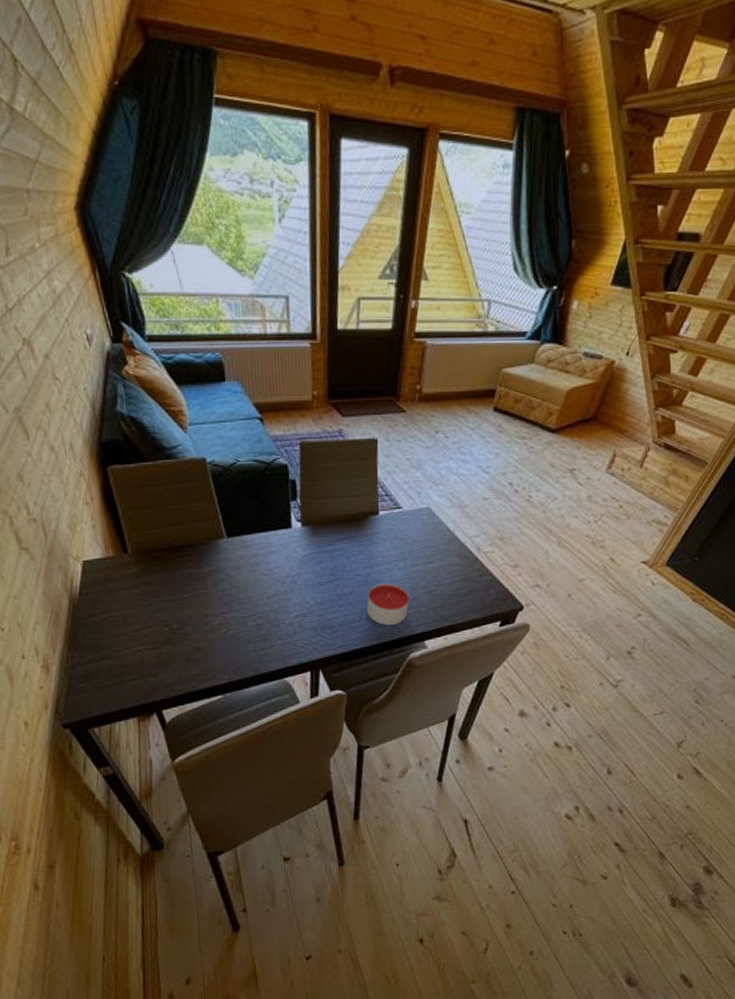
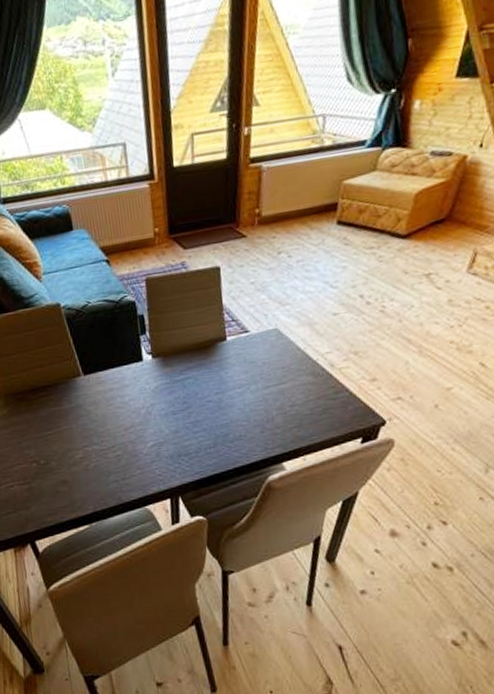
candle: present [366,583,409,625] -> none [220,406,264,449]

